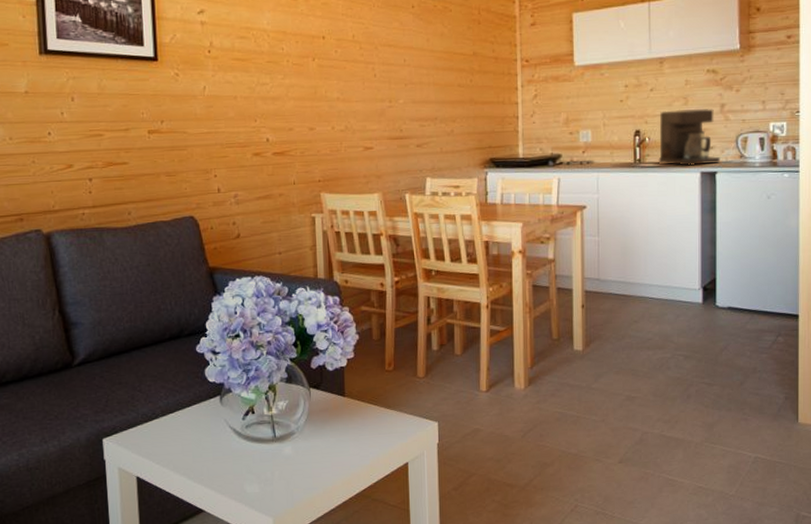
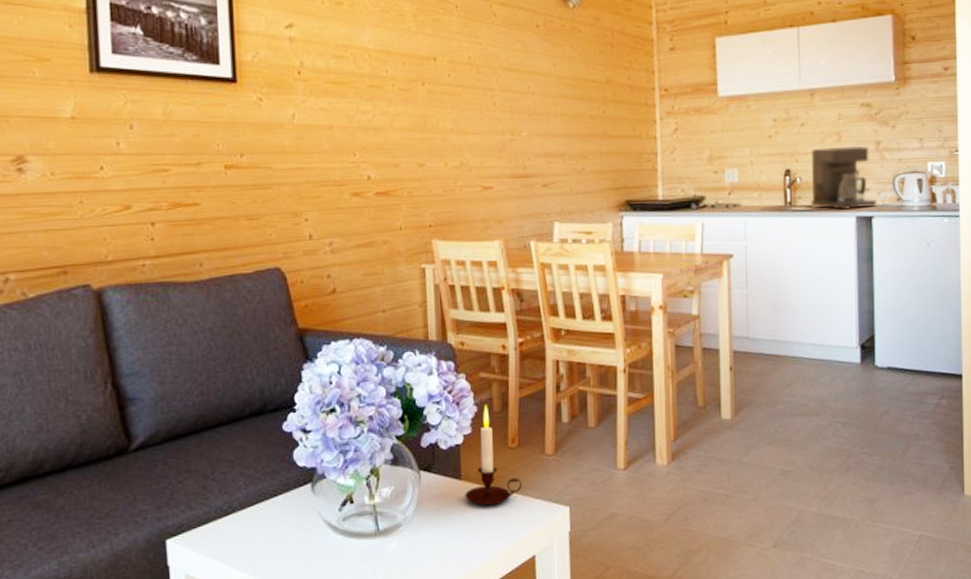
candle: none [348,333,398,419] -> present [465,404,523,506]

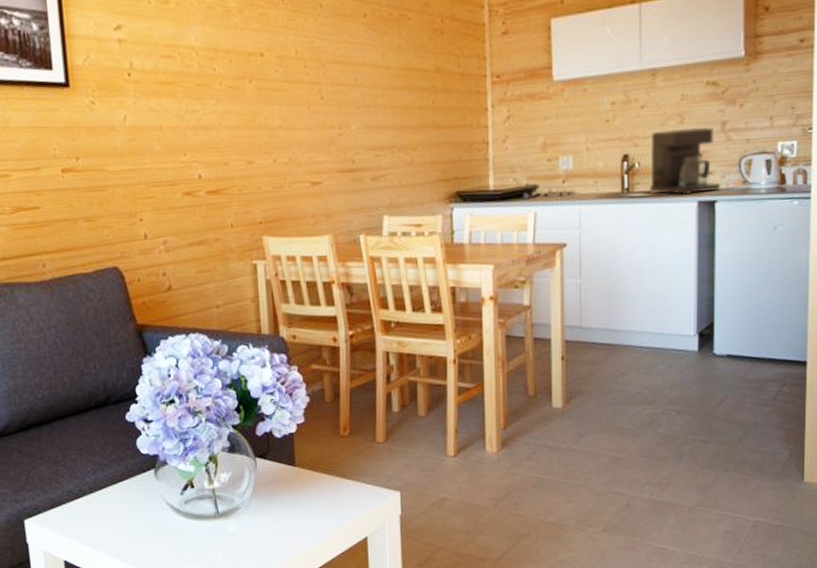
candle: present [465,404,523,506] -> none [299,395,355,491]

